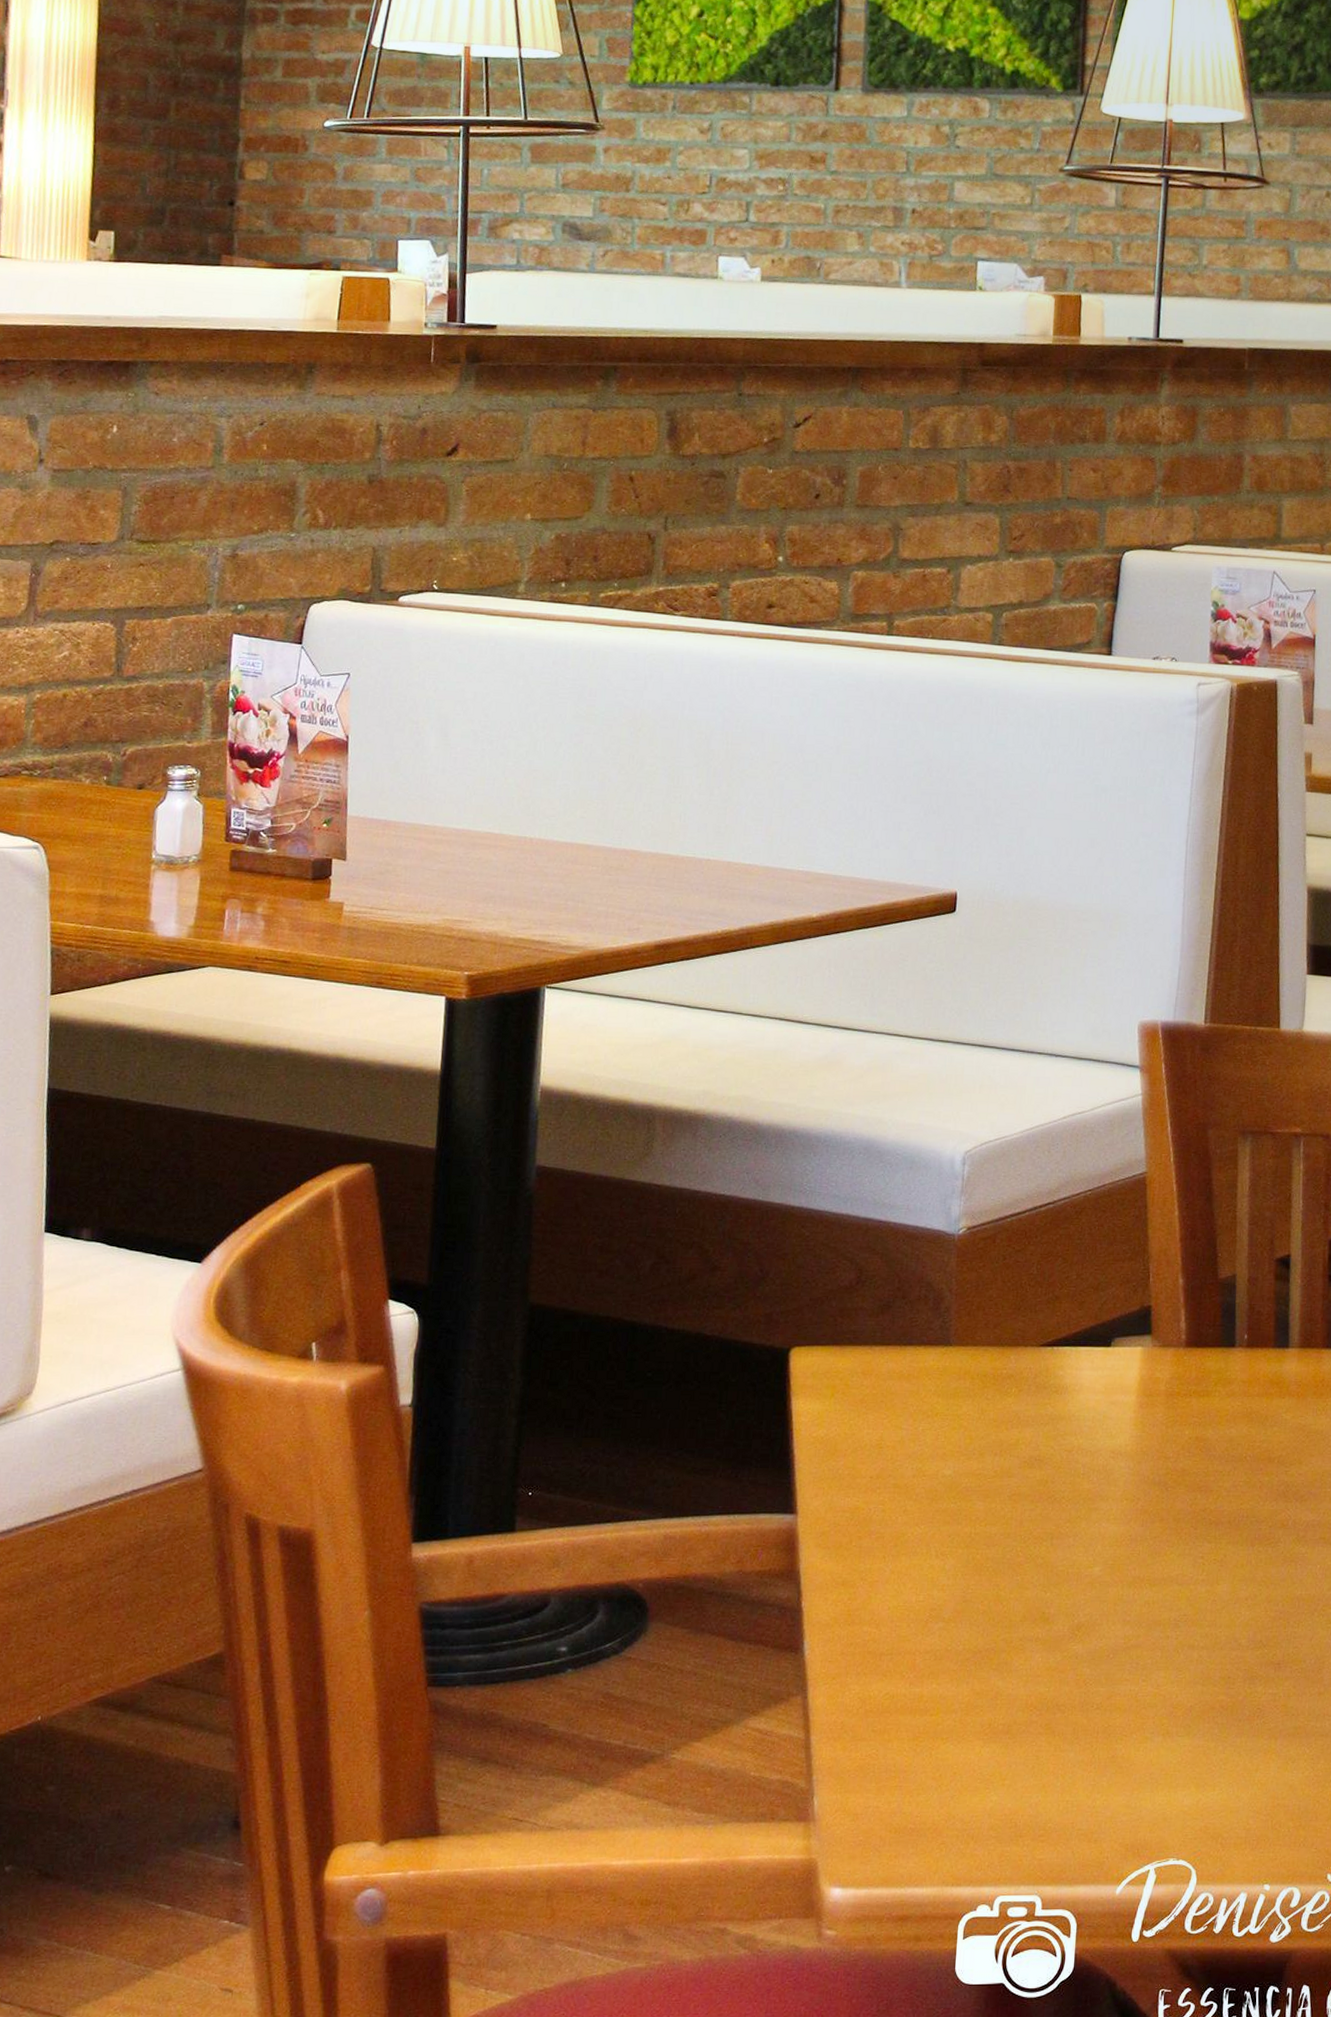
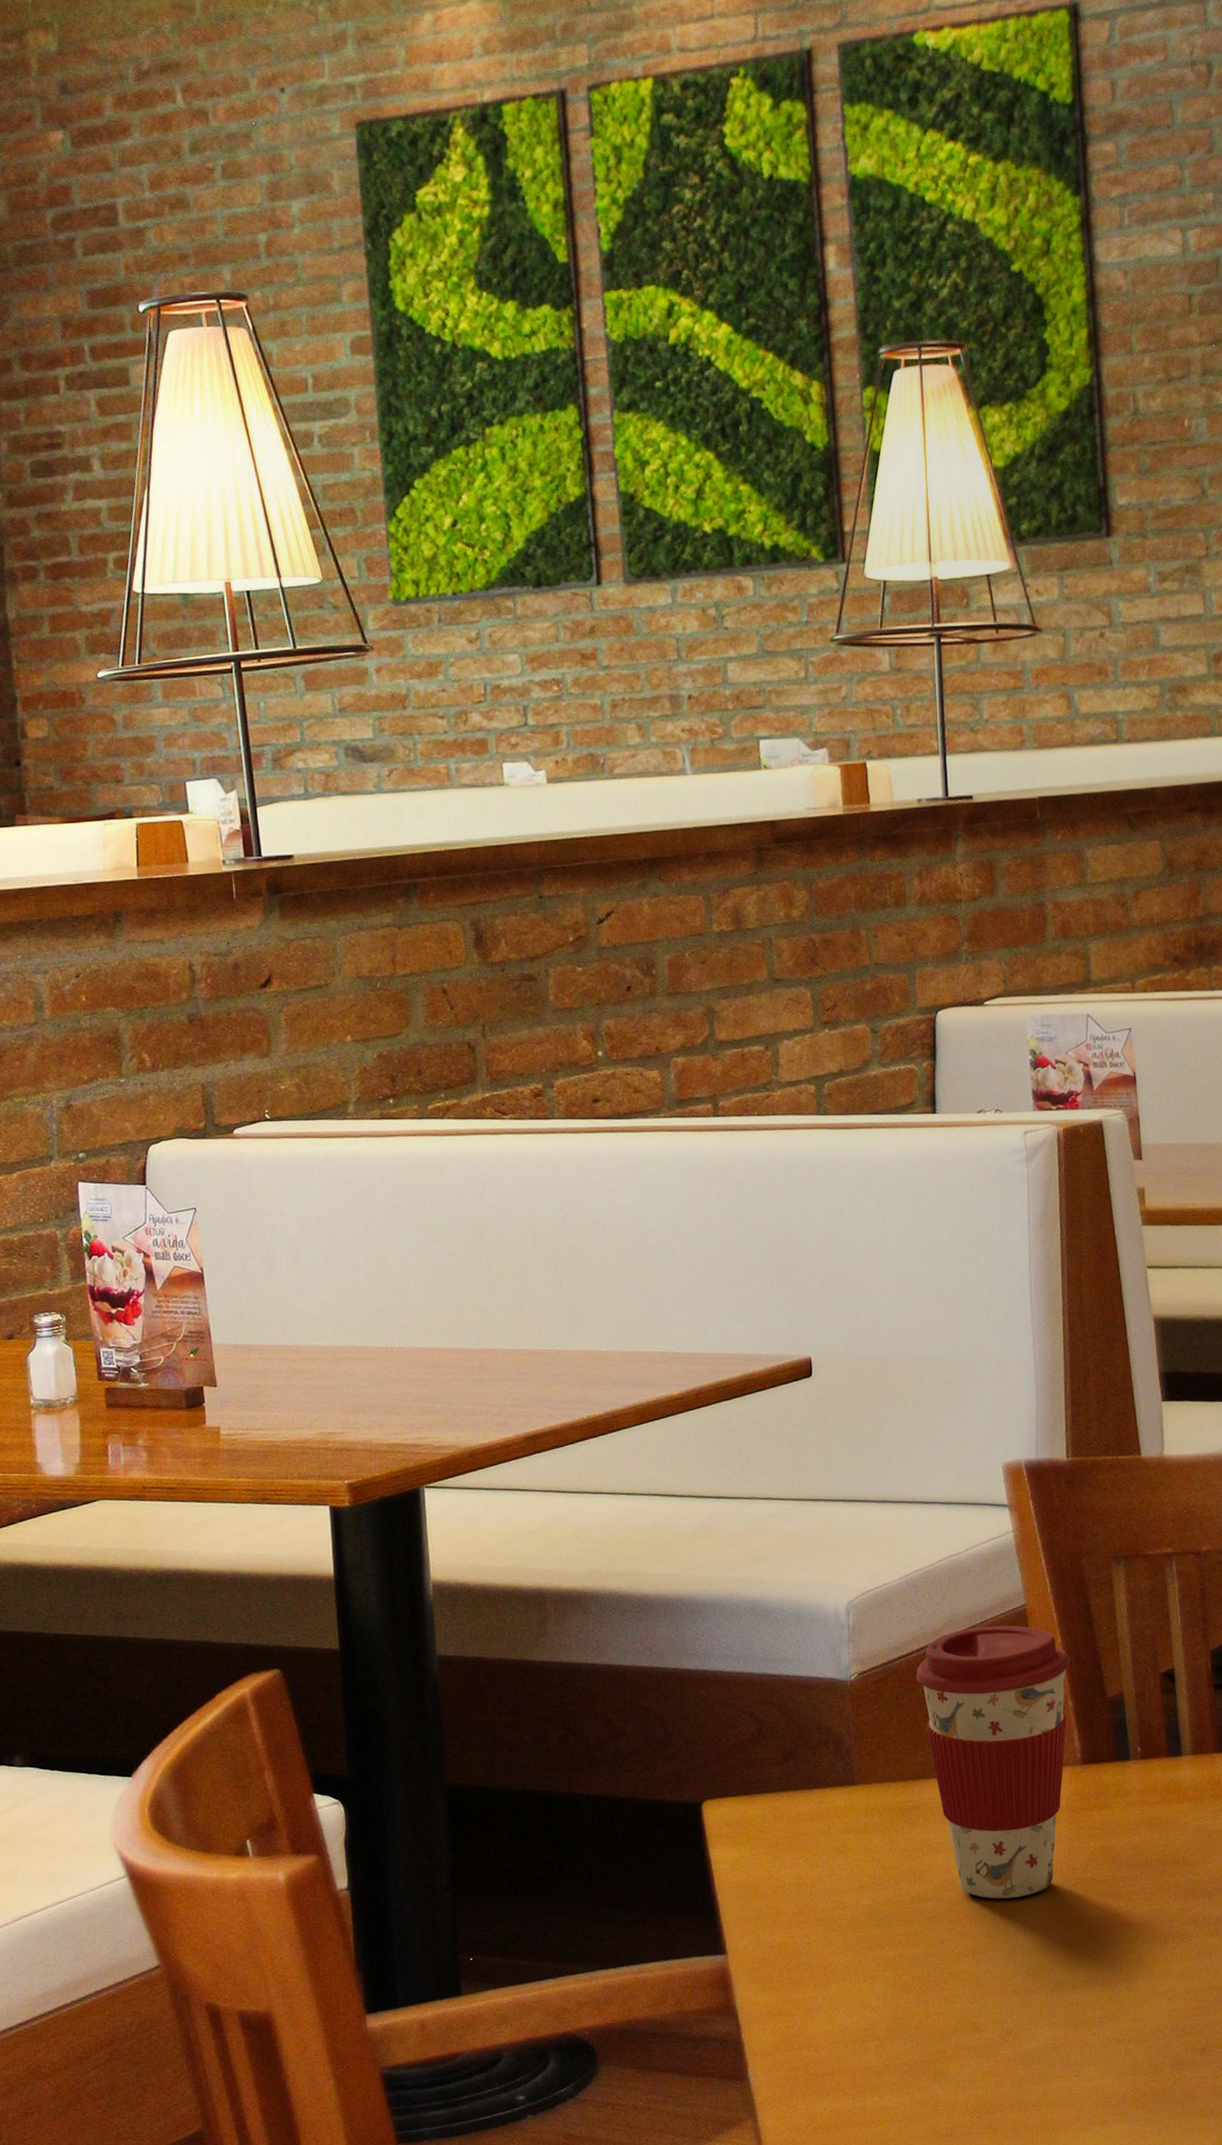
coffee cup: none [1026,1191,1186,1482] -> present [916,1625,1070,1899]

